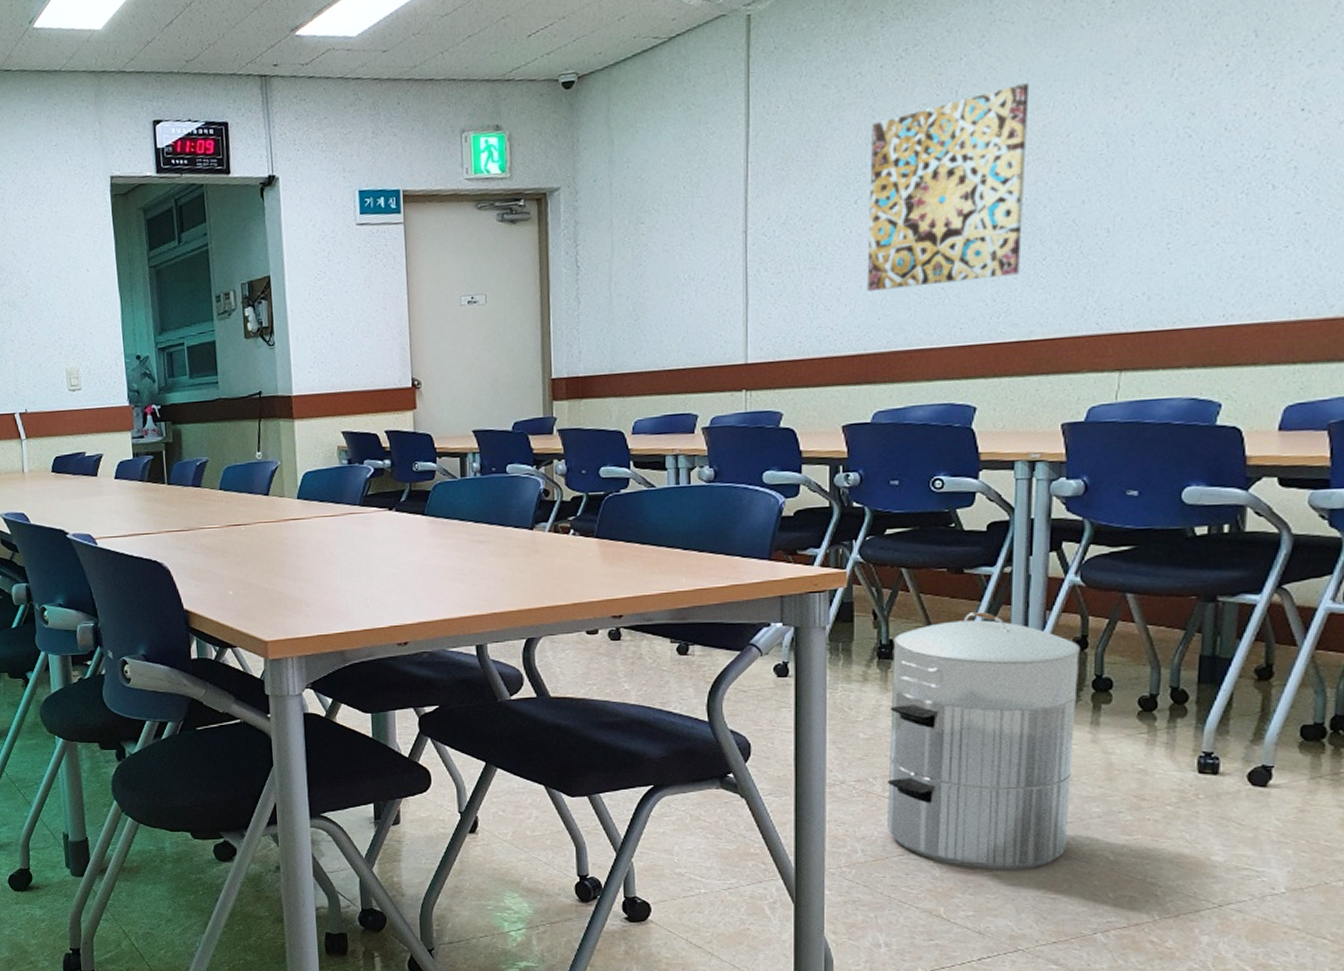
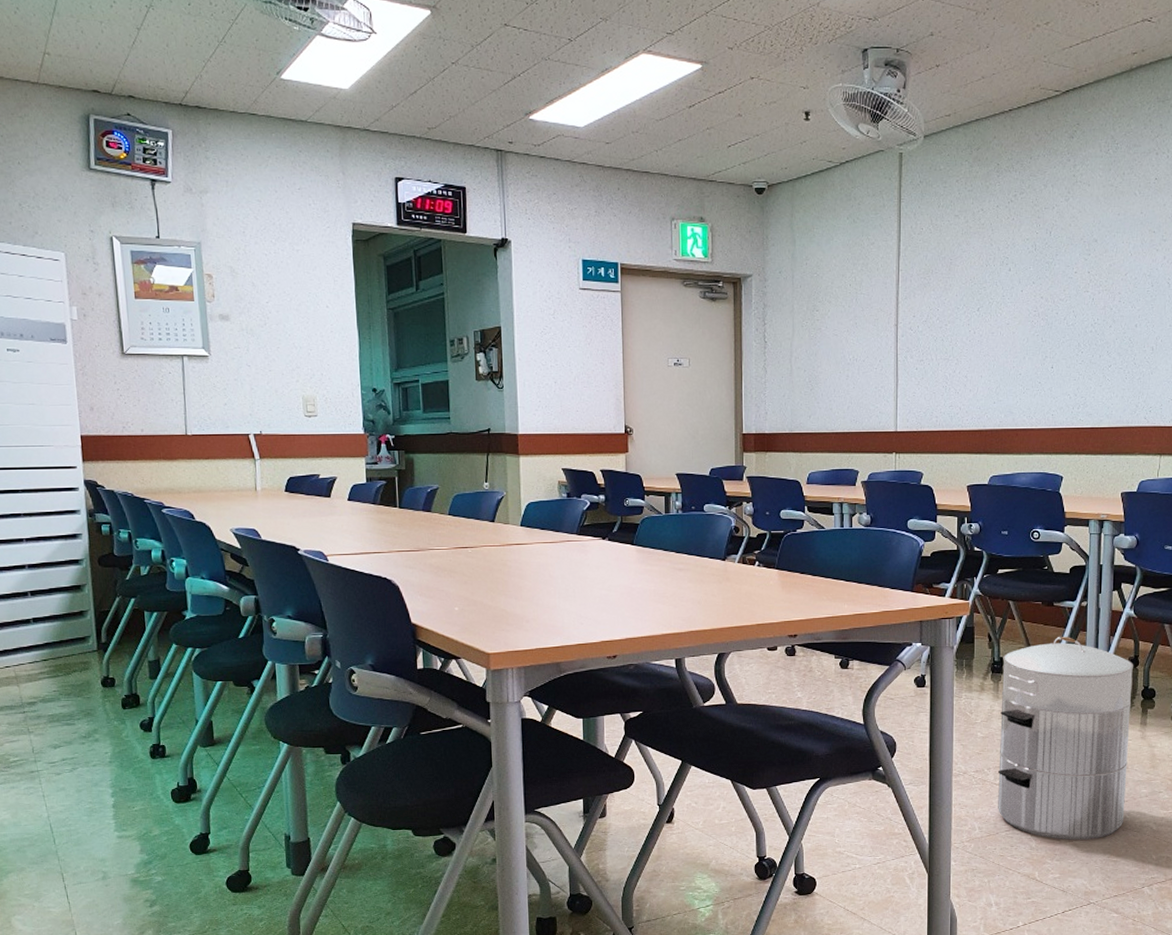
wall art: present [867,83,1030,291] -> none [986,232,1101,380]

